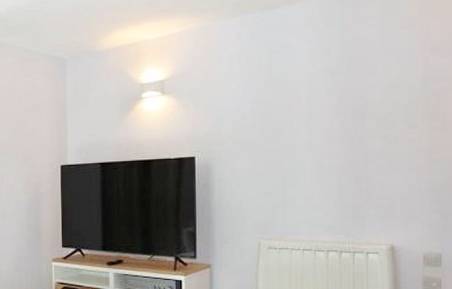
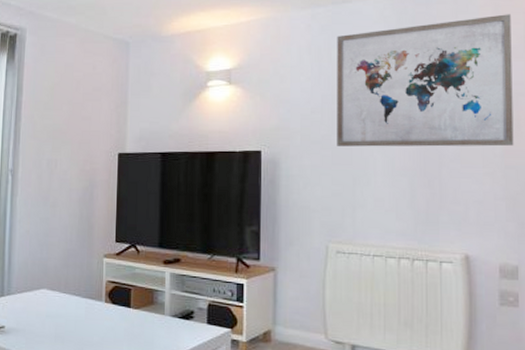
wall art: none [266,10,439,149] -> present [337,14,514,147]

